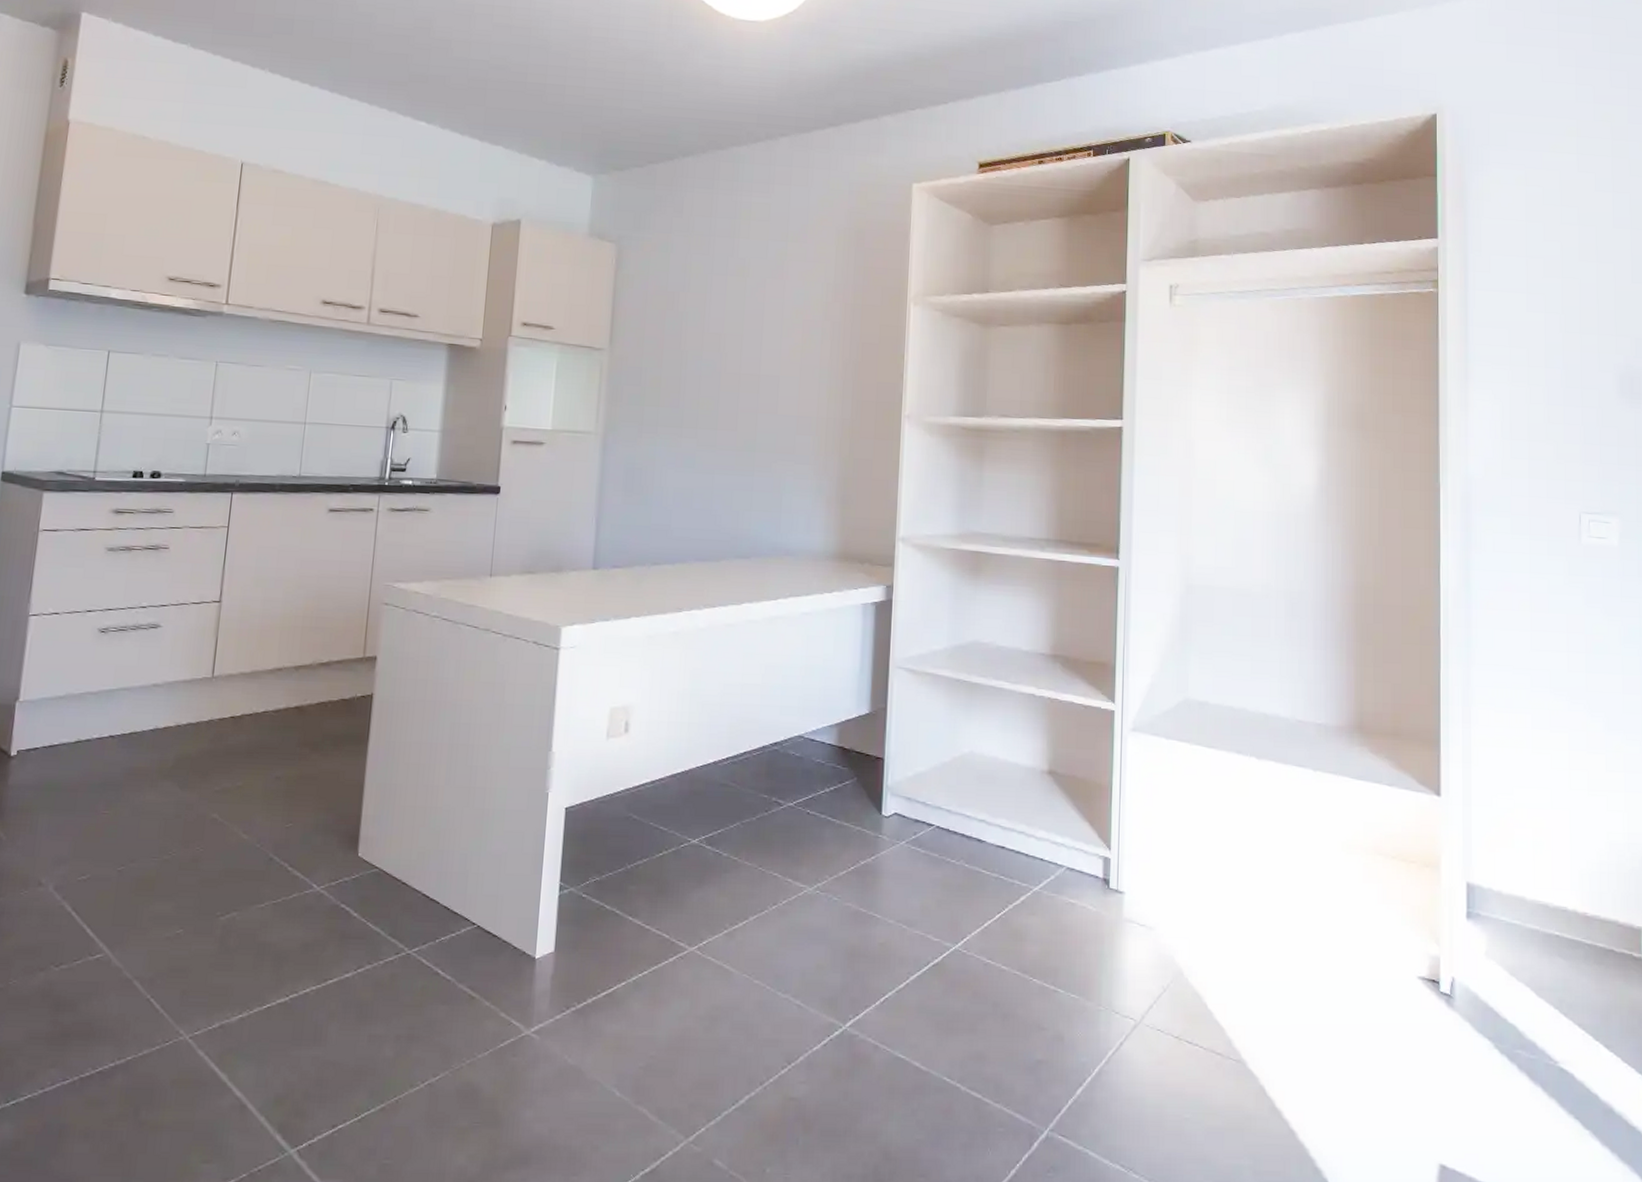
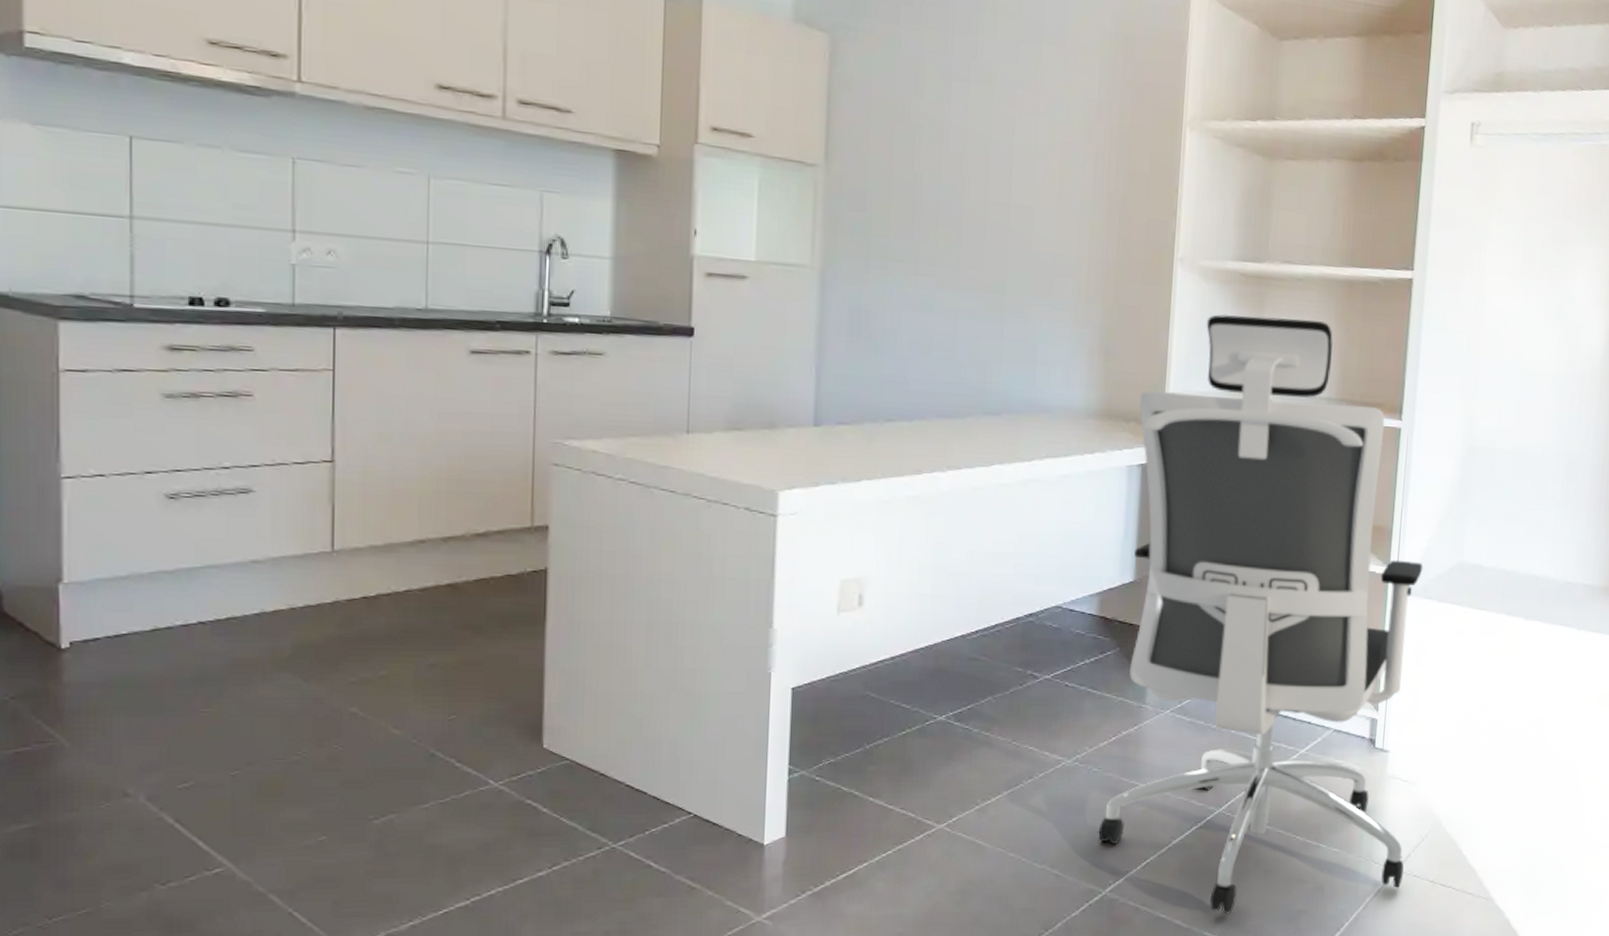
office chair: none [838,464,1148,1059] -> present [1098,314,1423,914]

